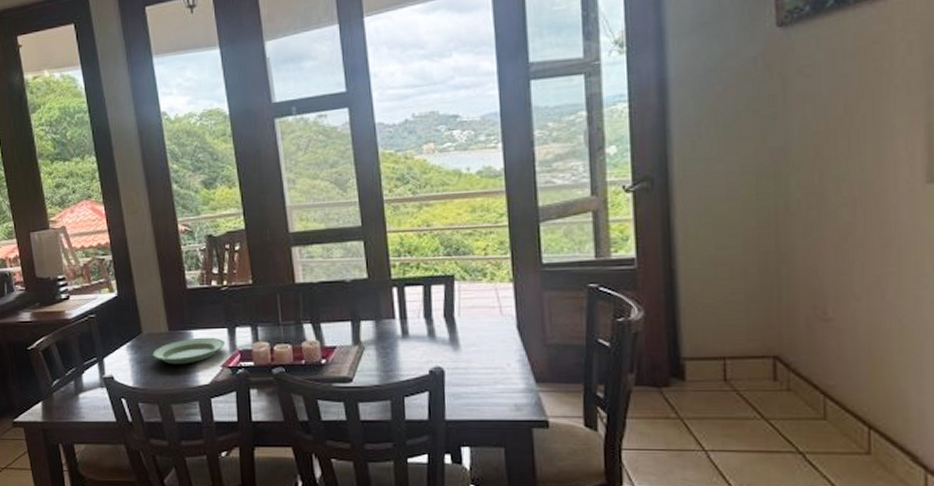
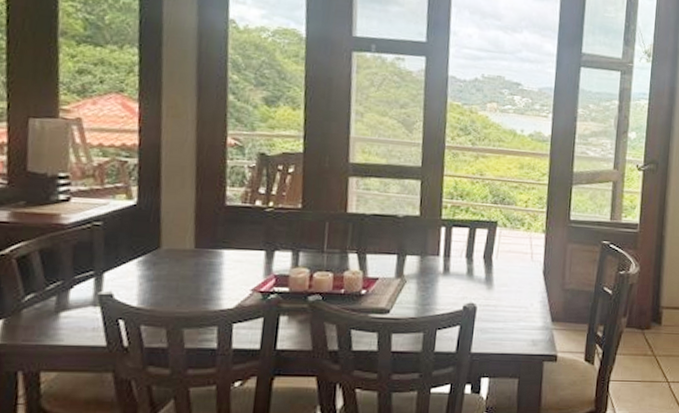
plate: present [152,337,225,365] -> none [169,258,261,286]

